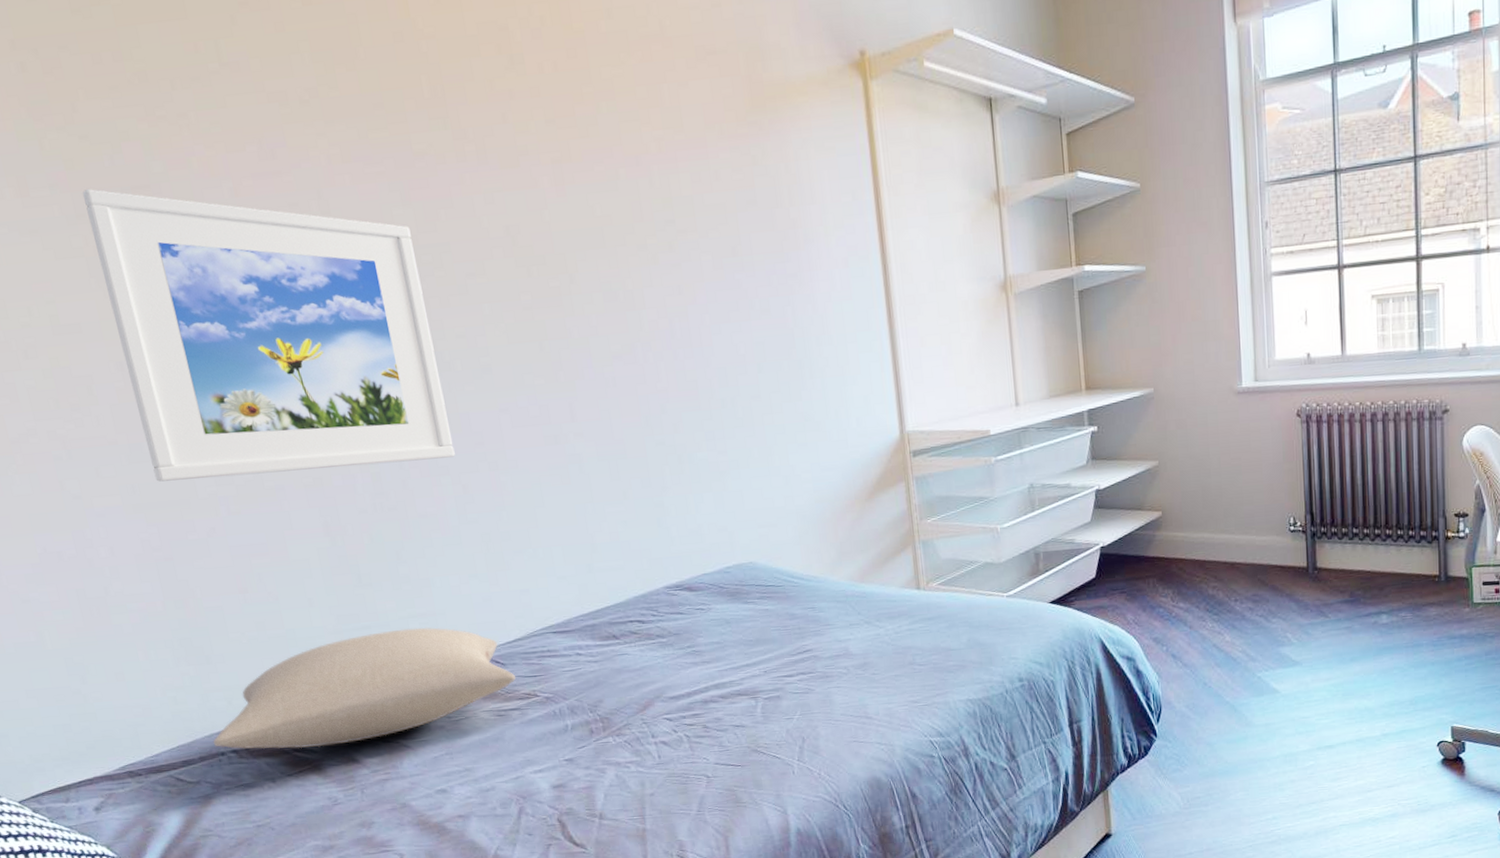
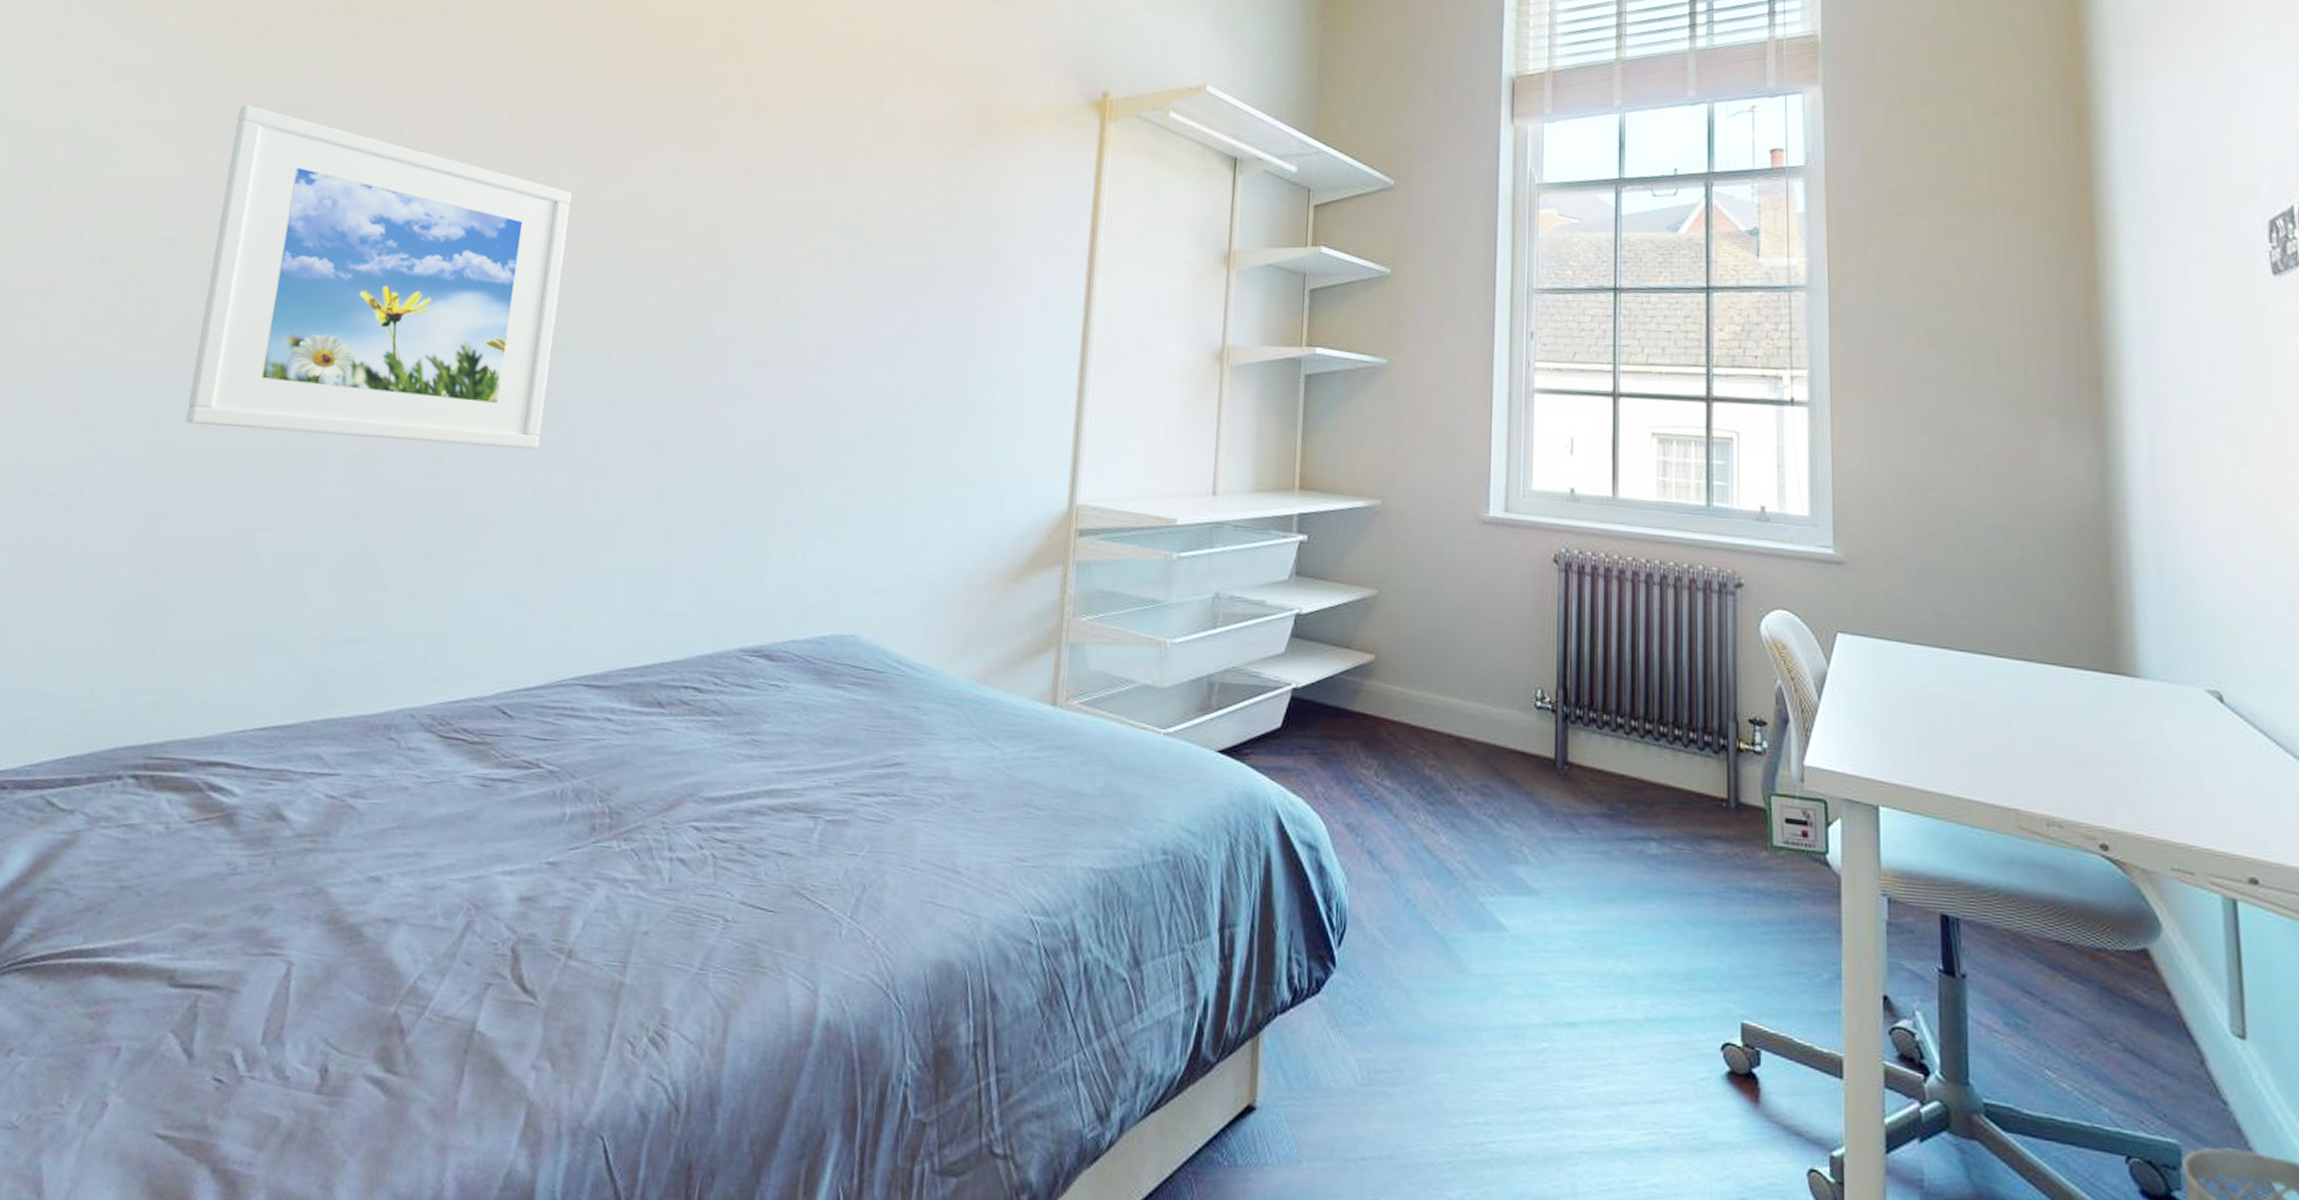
pillow: present [212,627,516,750] -> none [112,648,520,790]

